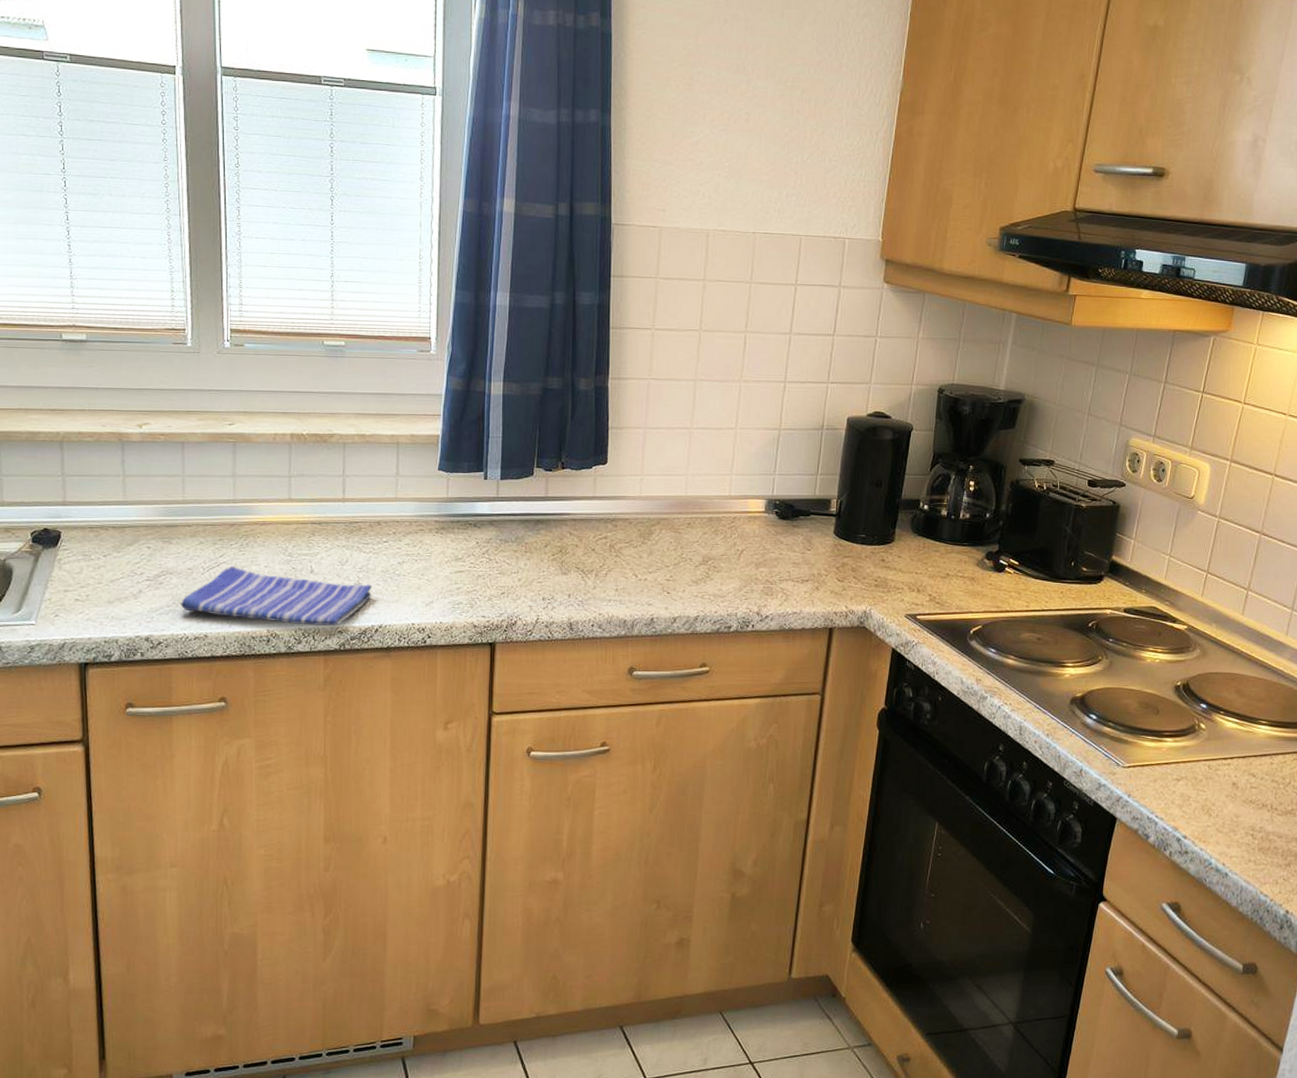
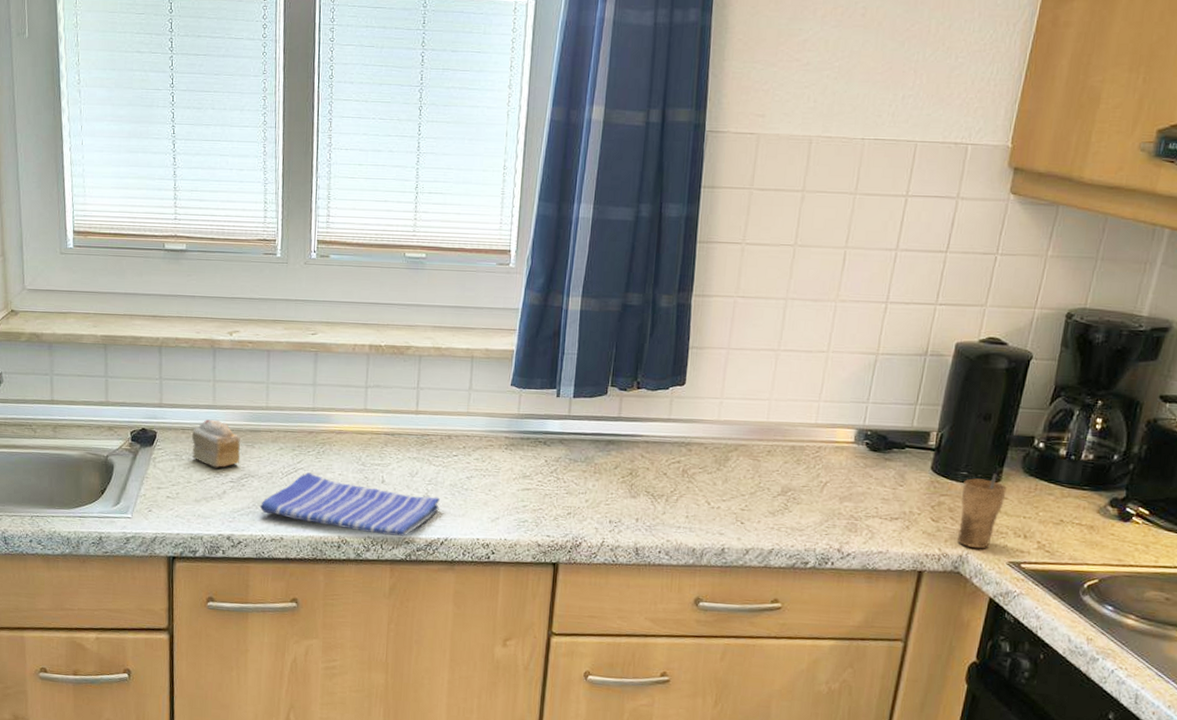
cake slice: none [100,517,157,567] -> present [191,420,241,468]
cup: none [861,534,900,604] -> present [958,473,1007,549]

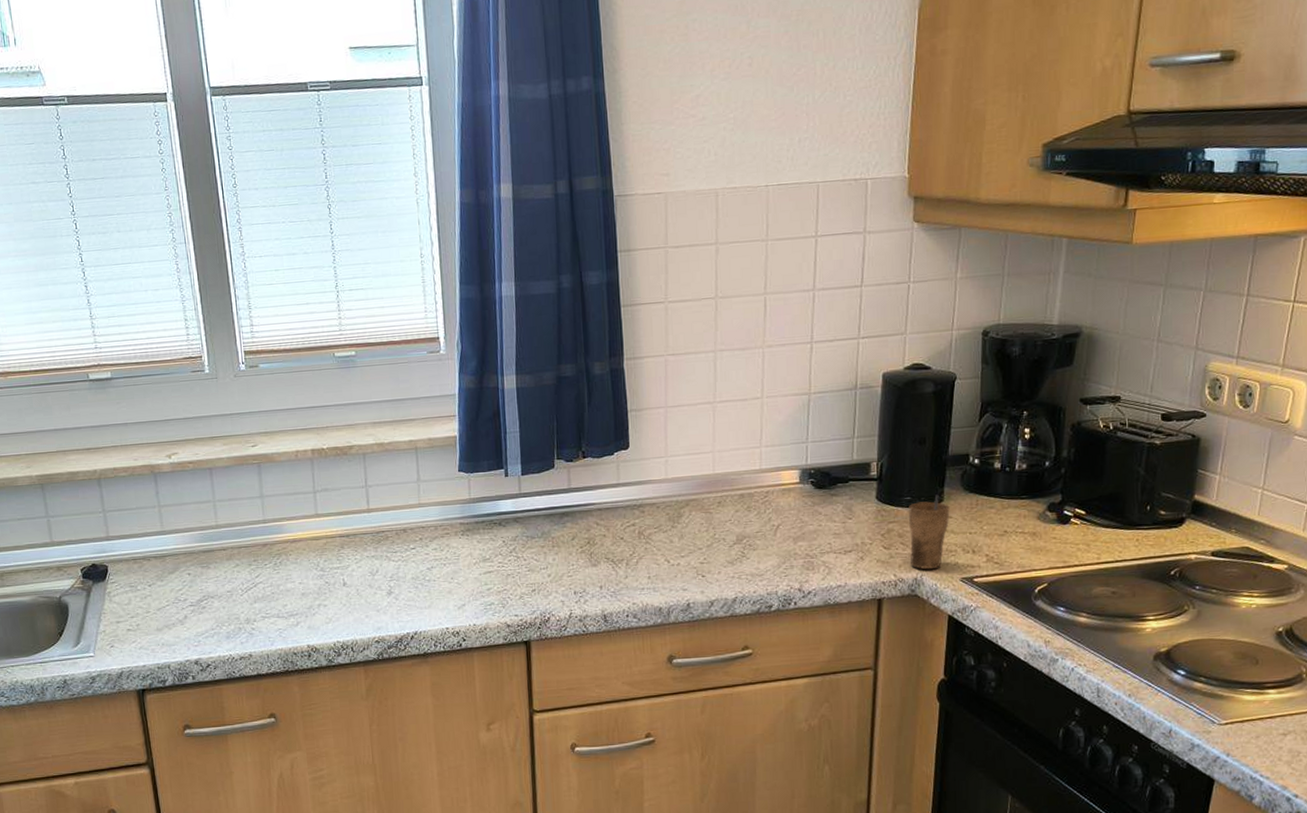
cake slice: present [191,420,241,468] -> none [144,546,196,594]
dish towel: present [259,472,440,536] -> none [223,585,405,638]

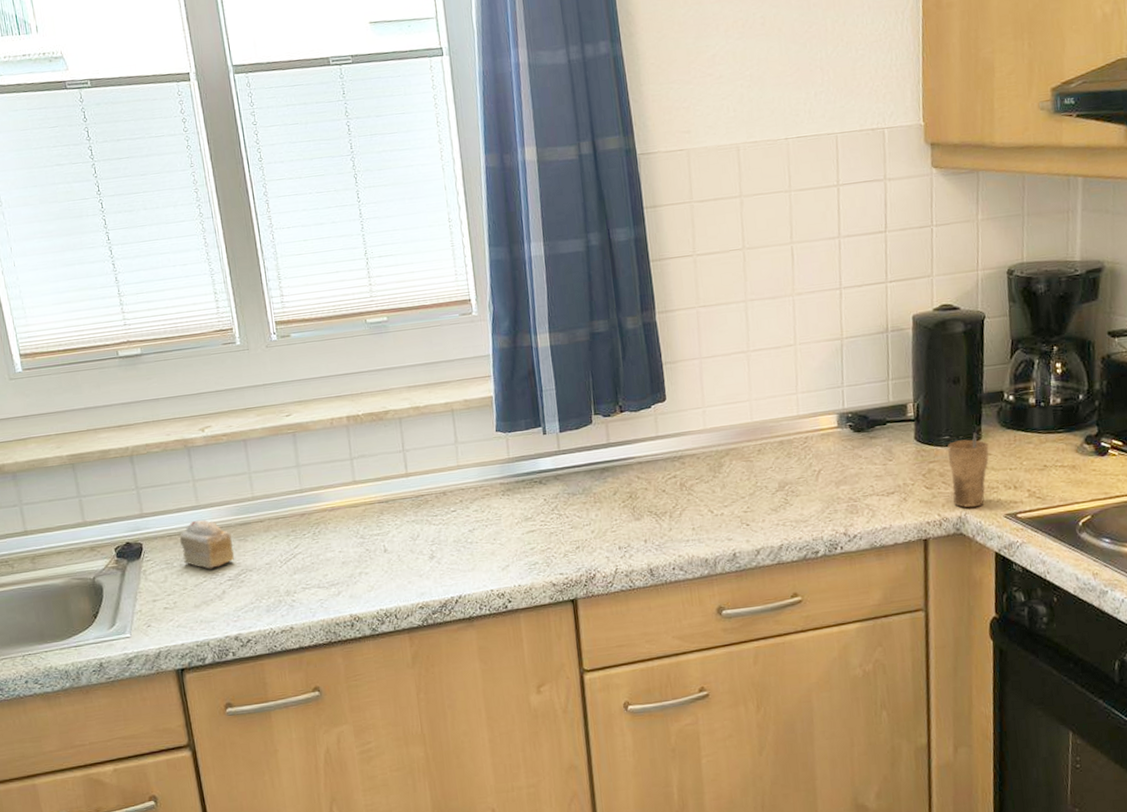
cake slice: none [144,546,196,594] -> present [179,520,234,569]

